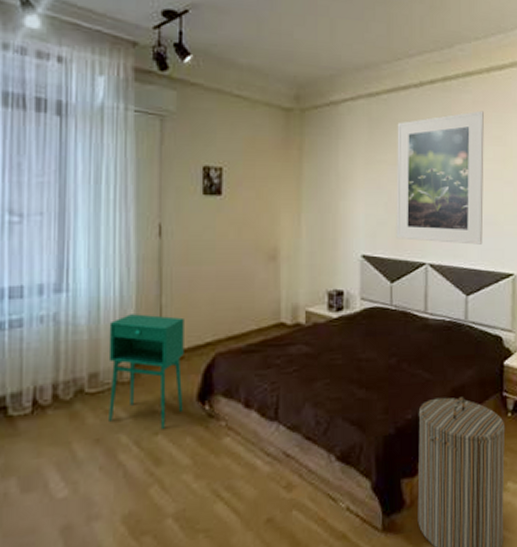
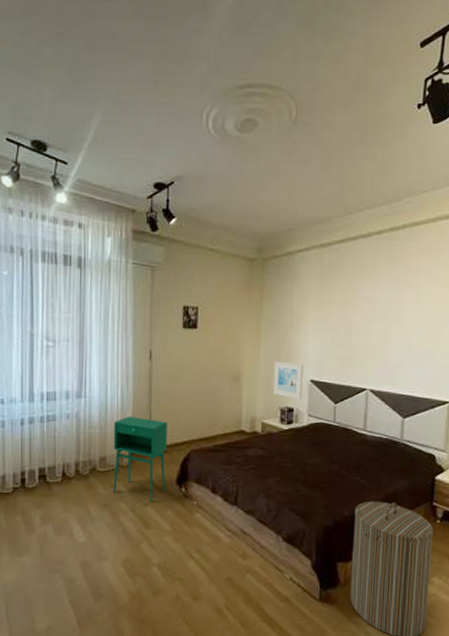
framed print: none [318,234,353,280] -> present [272,361,303,400]
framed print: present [396,110,484,245] -> none [341,256,428,375]

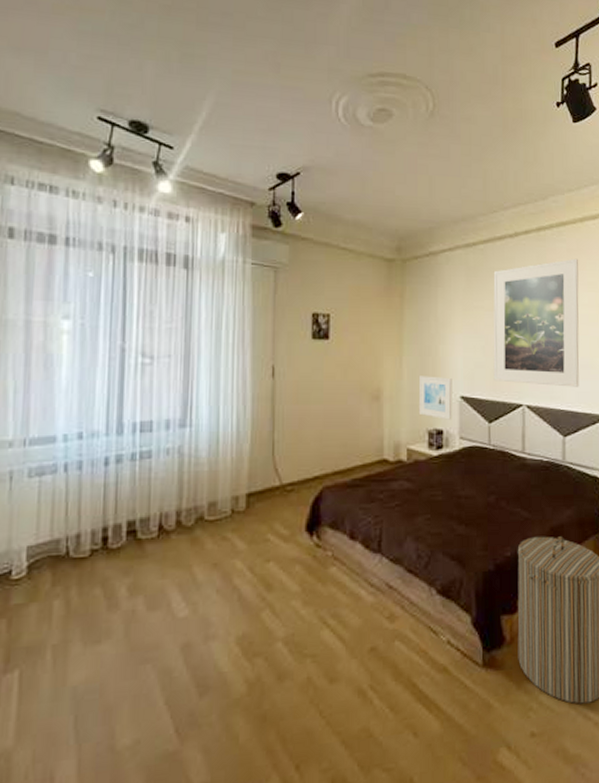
storage cabinet: present [113,417,168,503] -> none [226,448,294,558]
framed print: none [341,256,428,375] -> present [493,258,580,387]

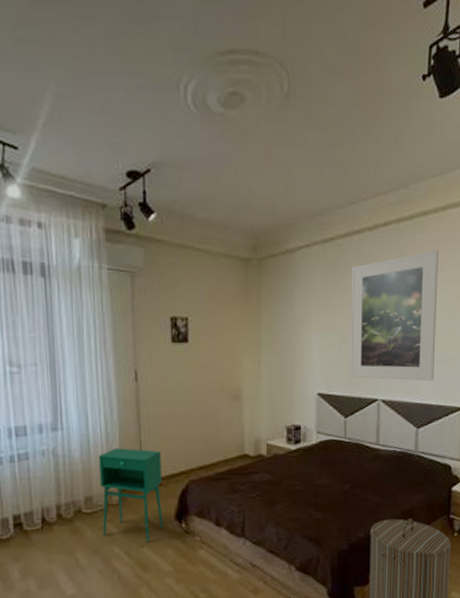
storage cabinet: none [226,448,294,558] -> present [98,448,164,544]
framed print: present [418,376,453,420] -> none [276,374,310,416]

